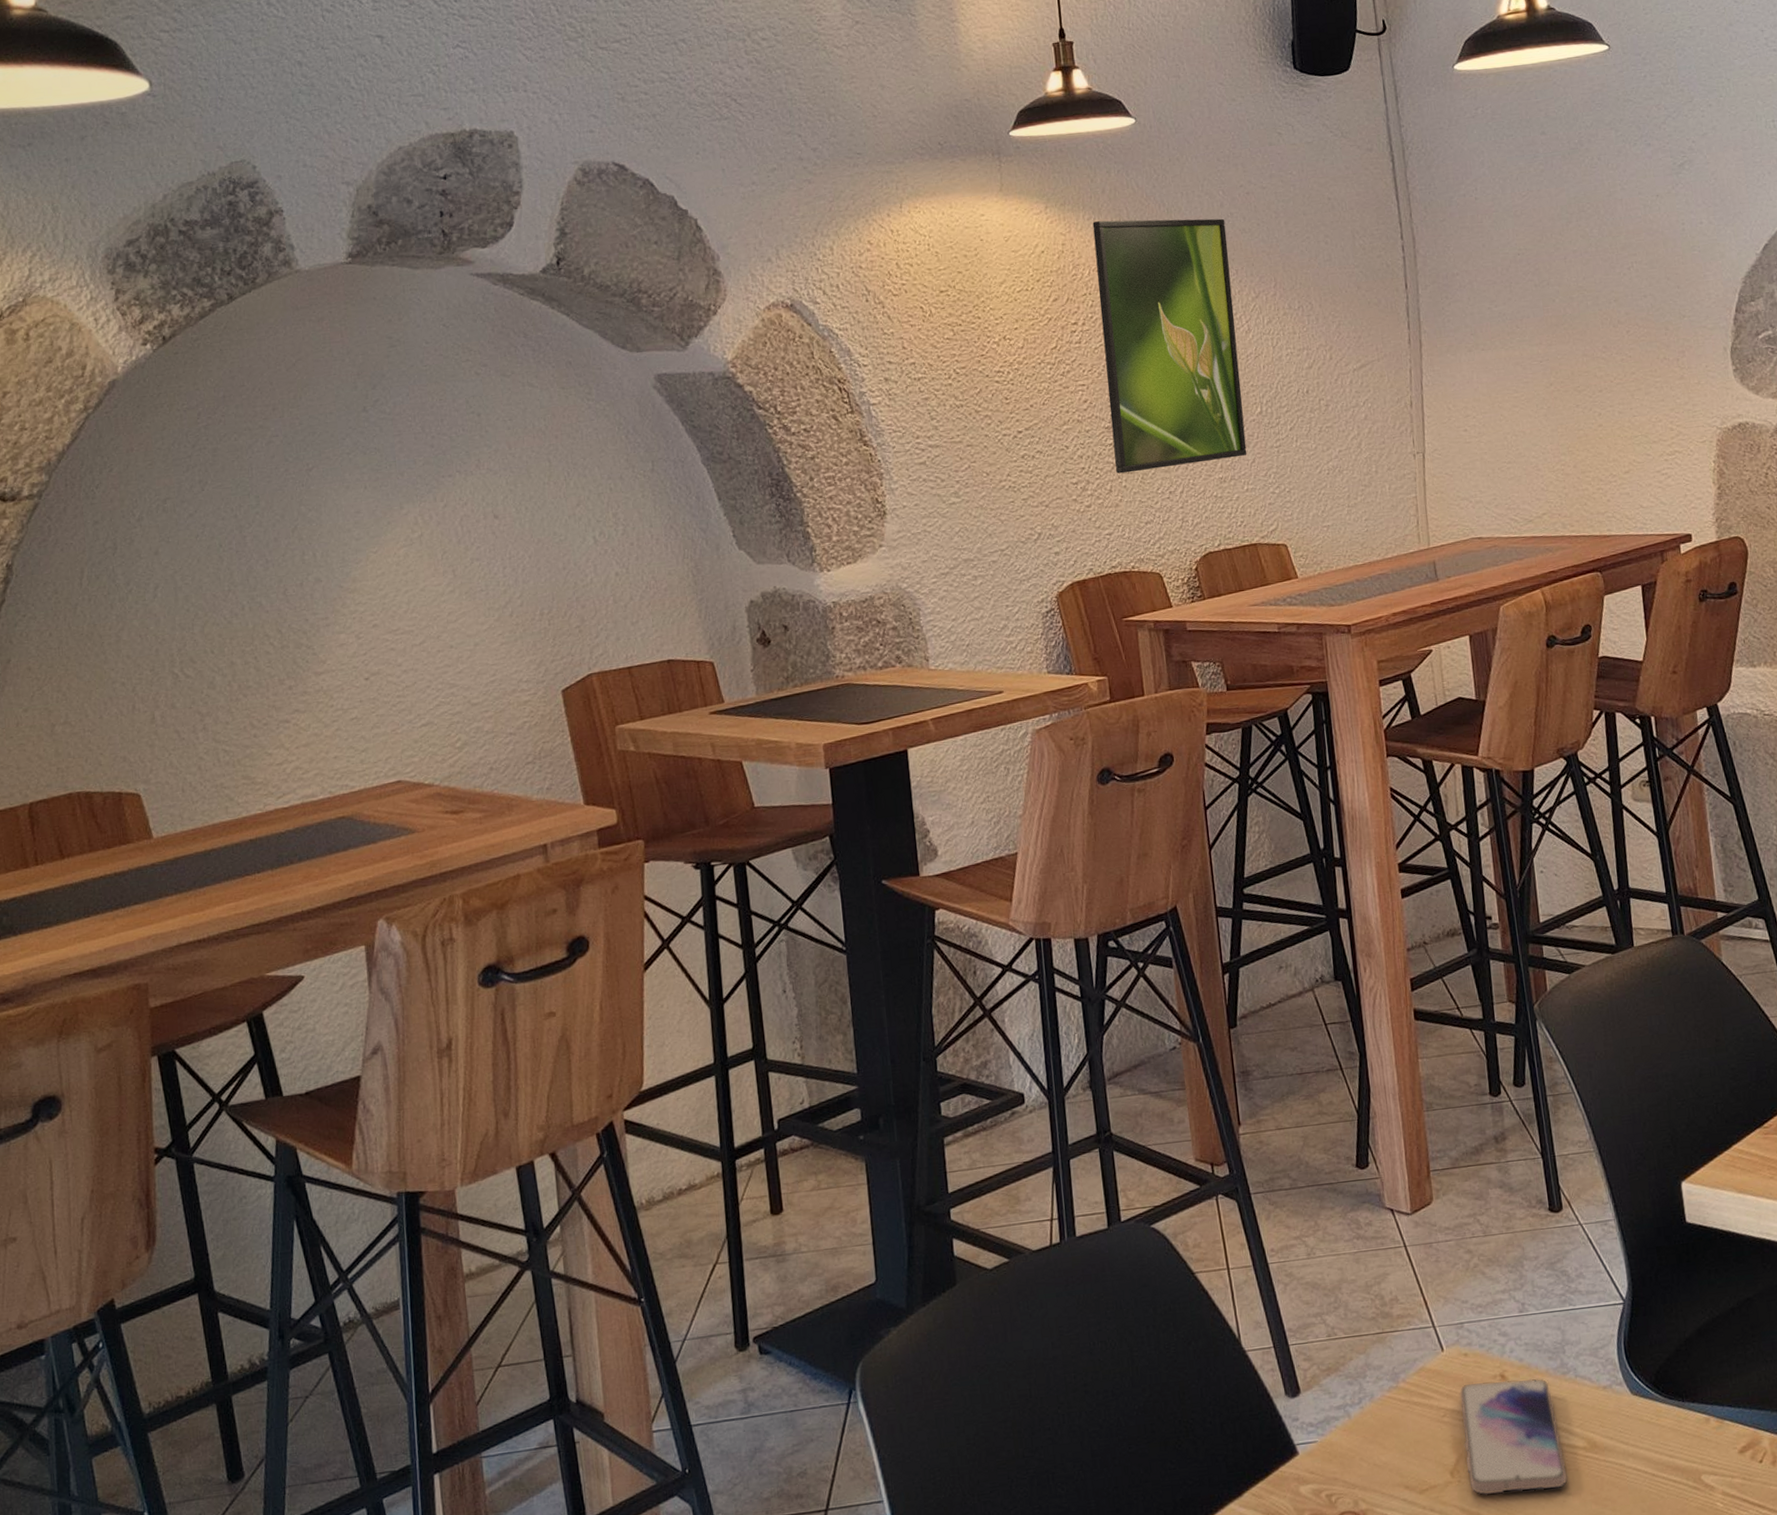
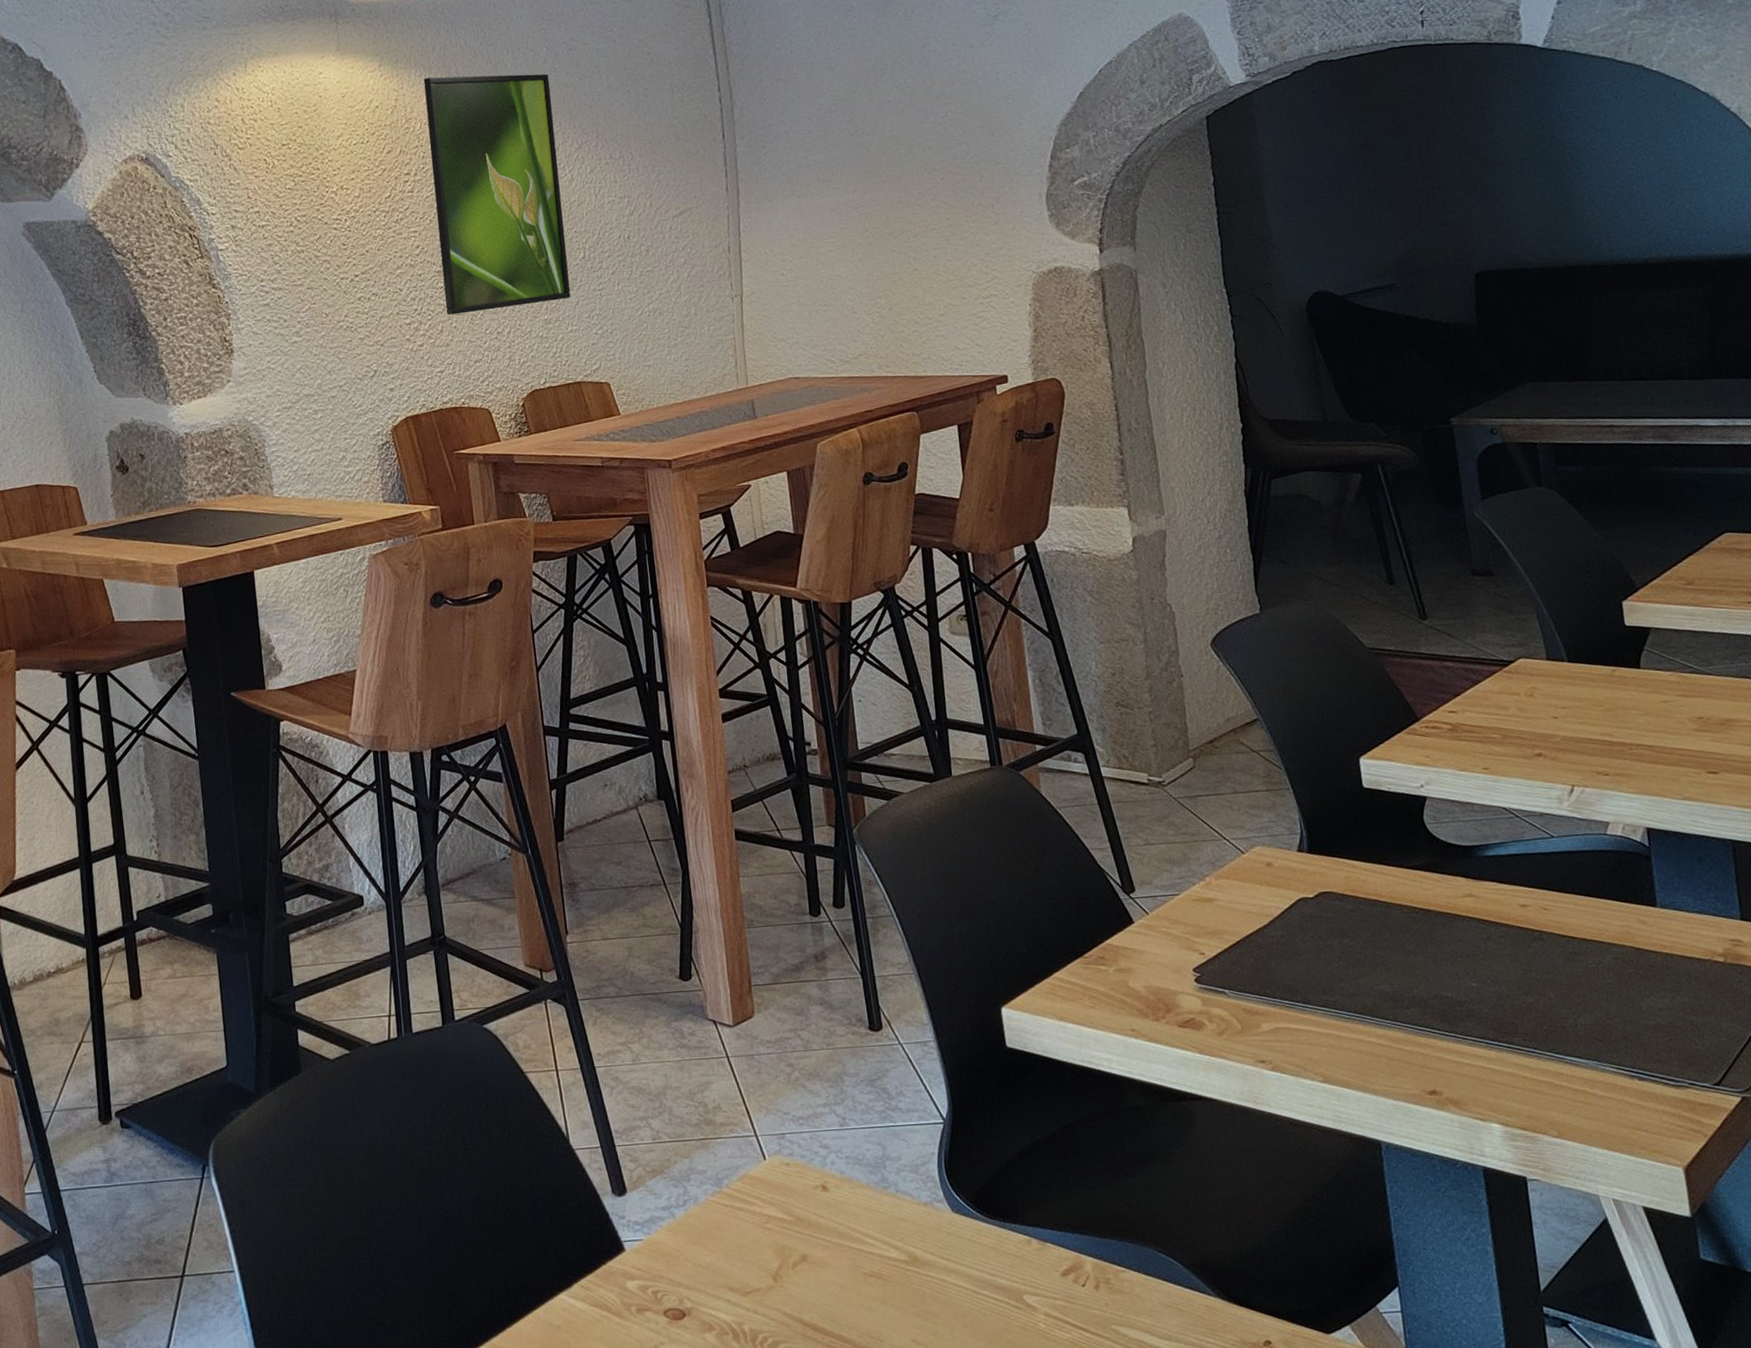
smartphone: present [1459,1378,1568,1496] -> none [781,1191,889,1302]

